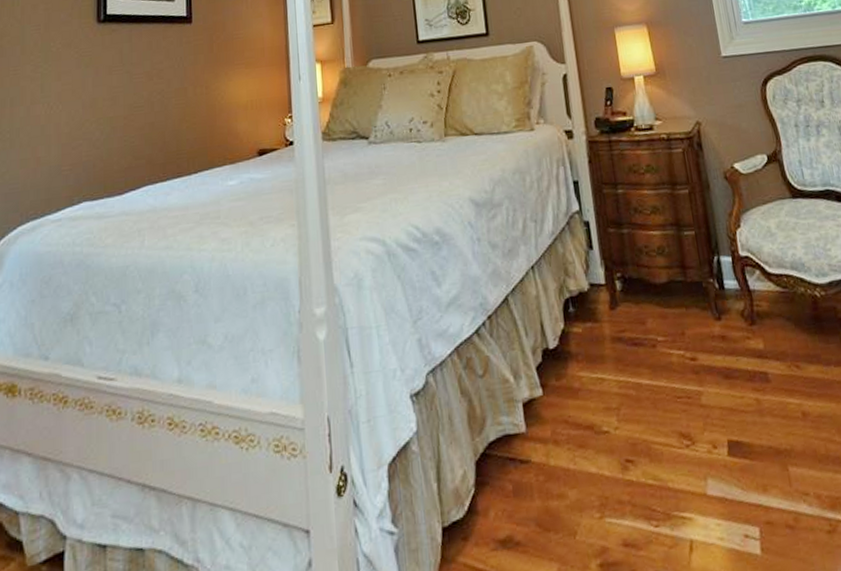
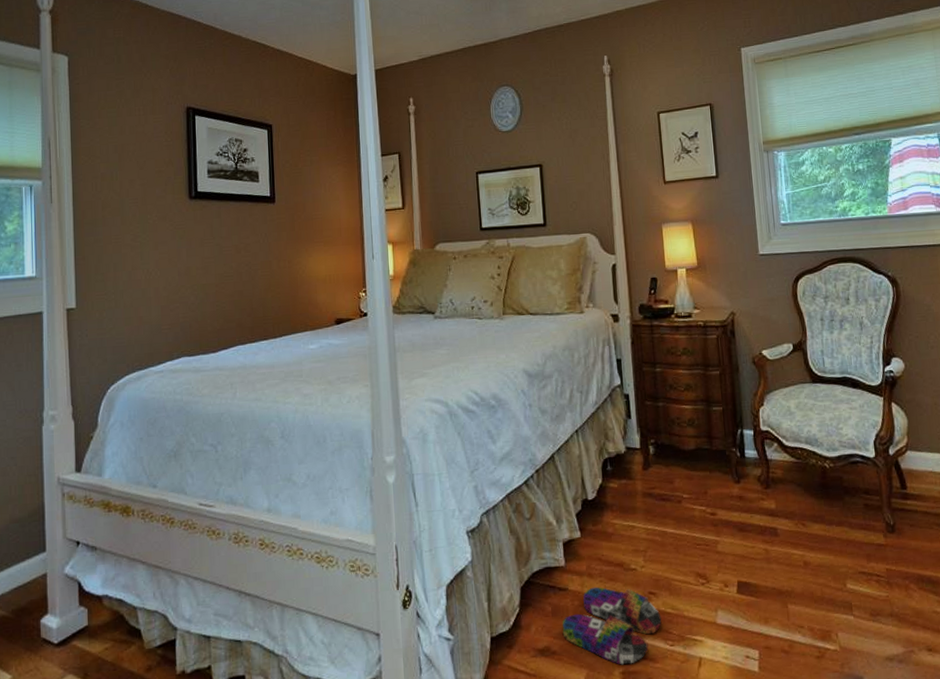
slippers: none [525,456,643,555] -> present [562,587,662,665]

